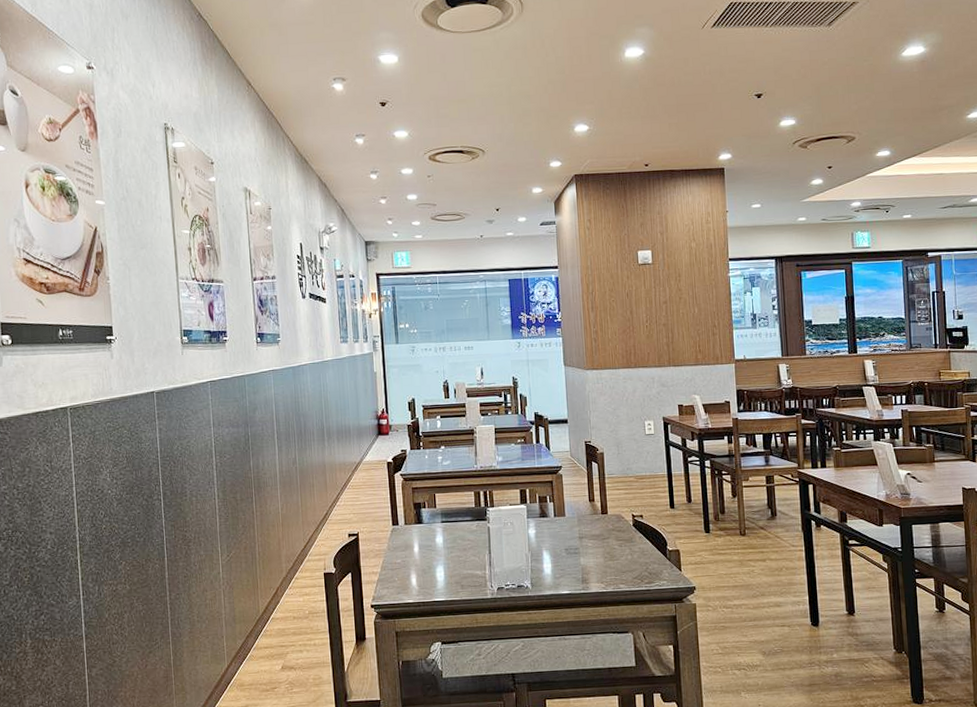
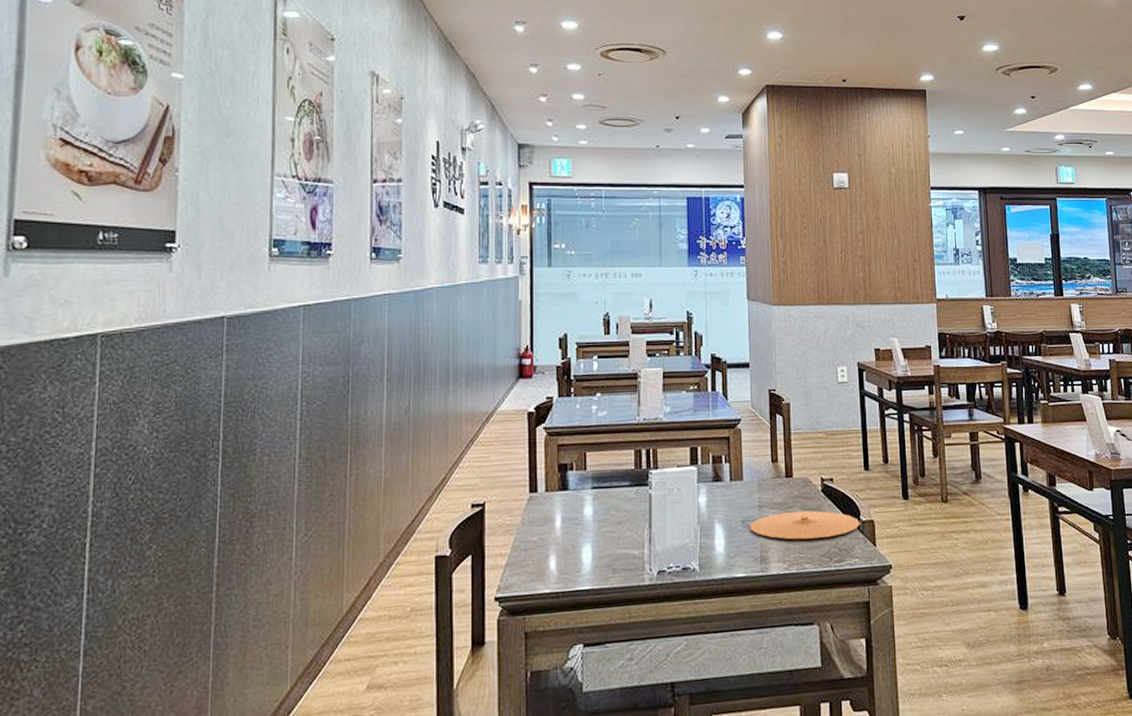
plate: none [572,541,667,565] -> present [749,510,860,540]

